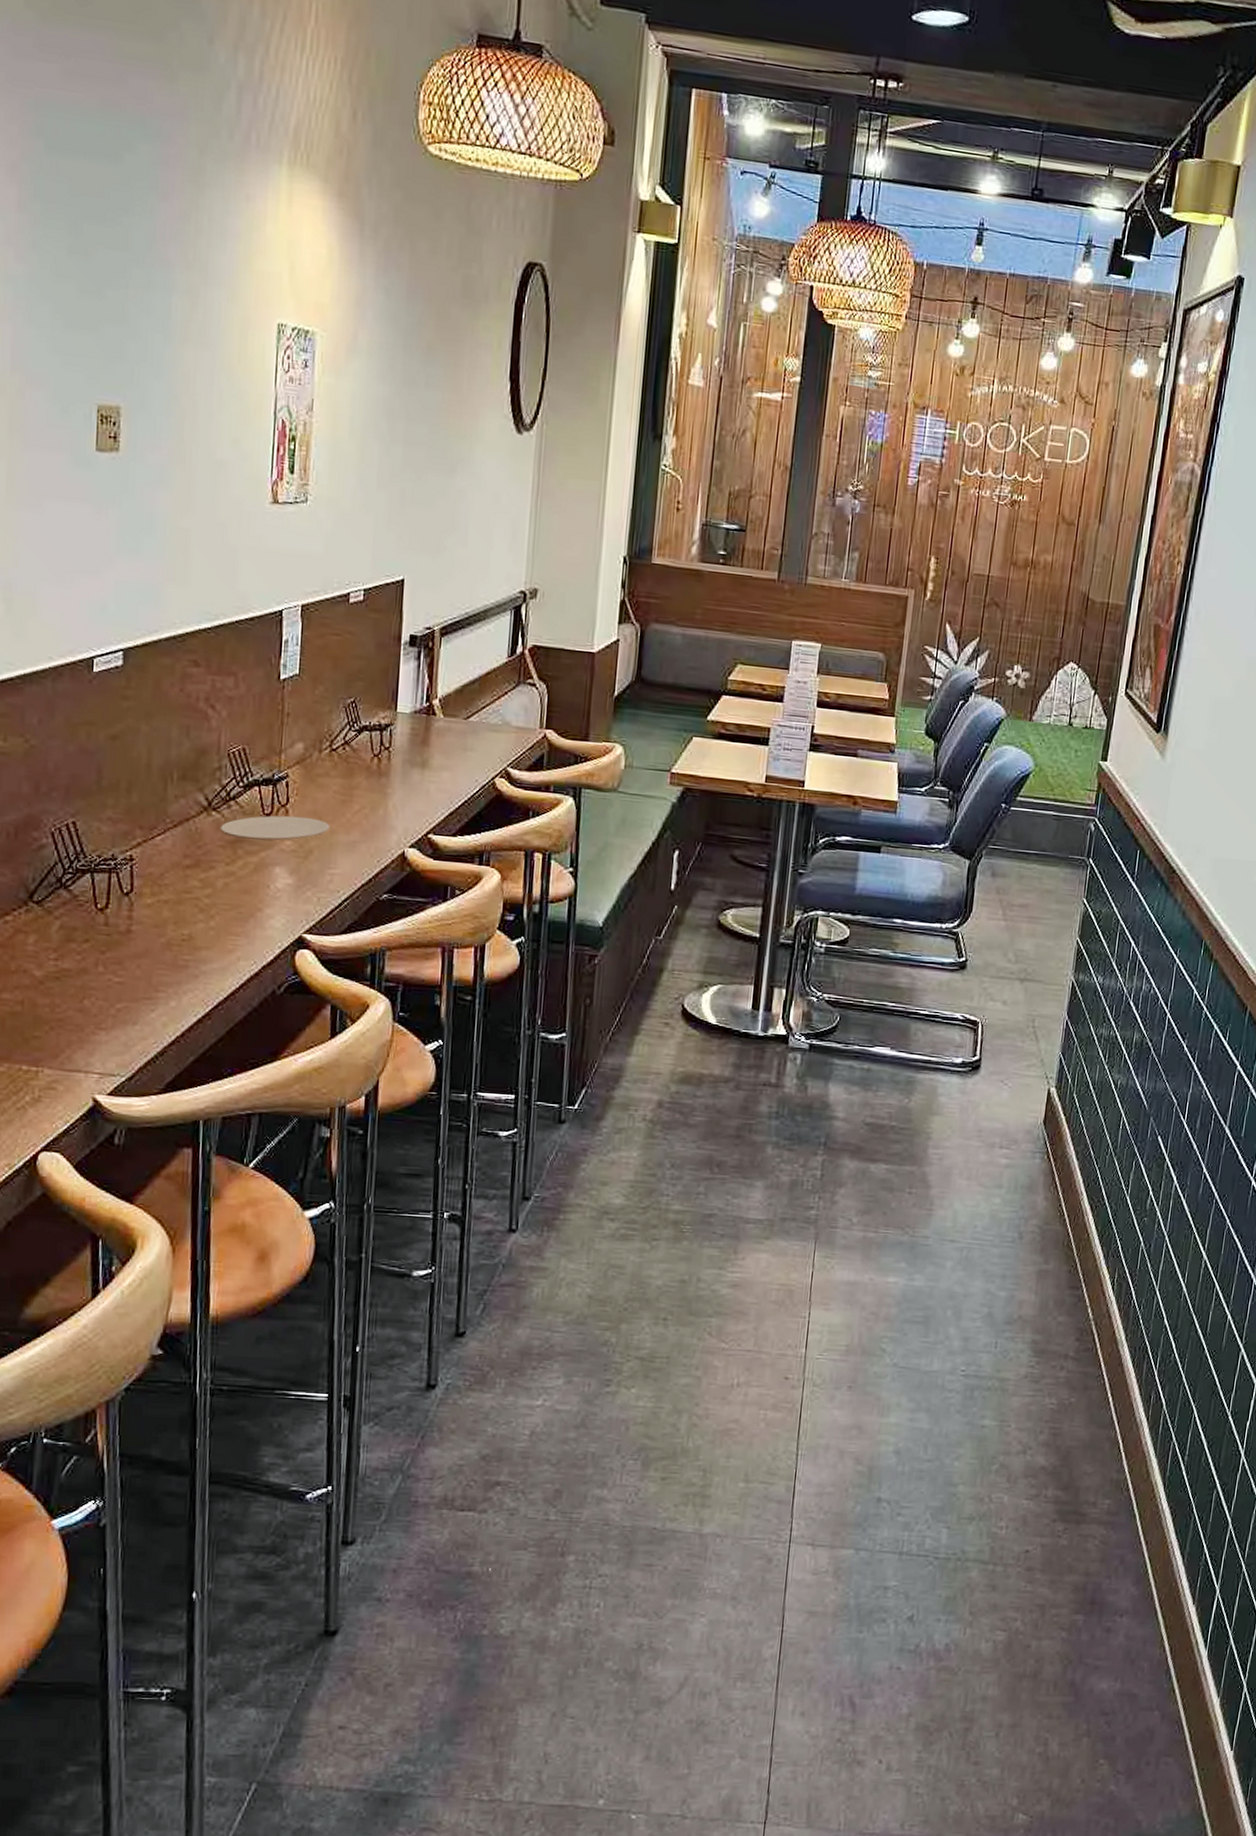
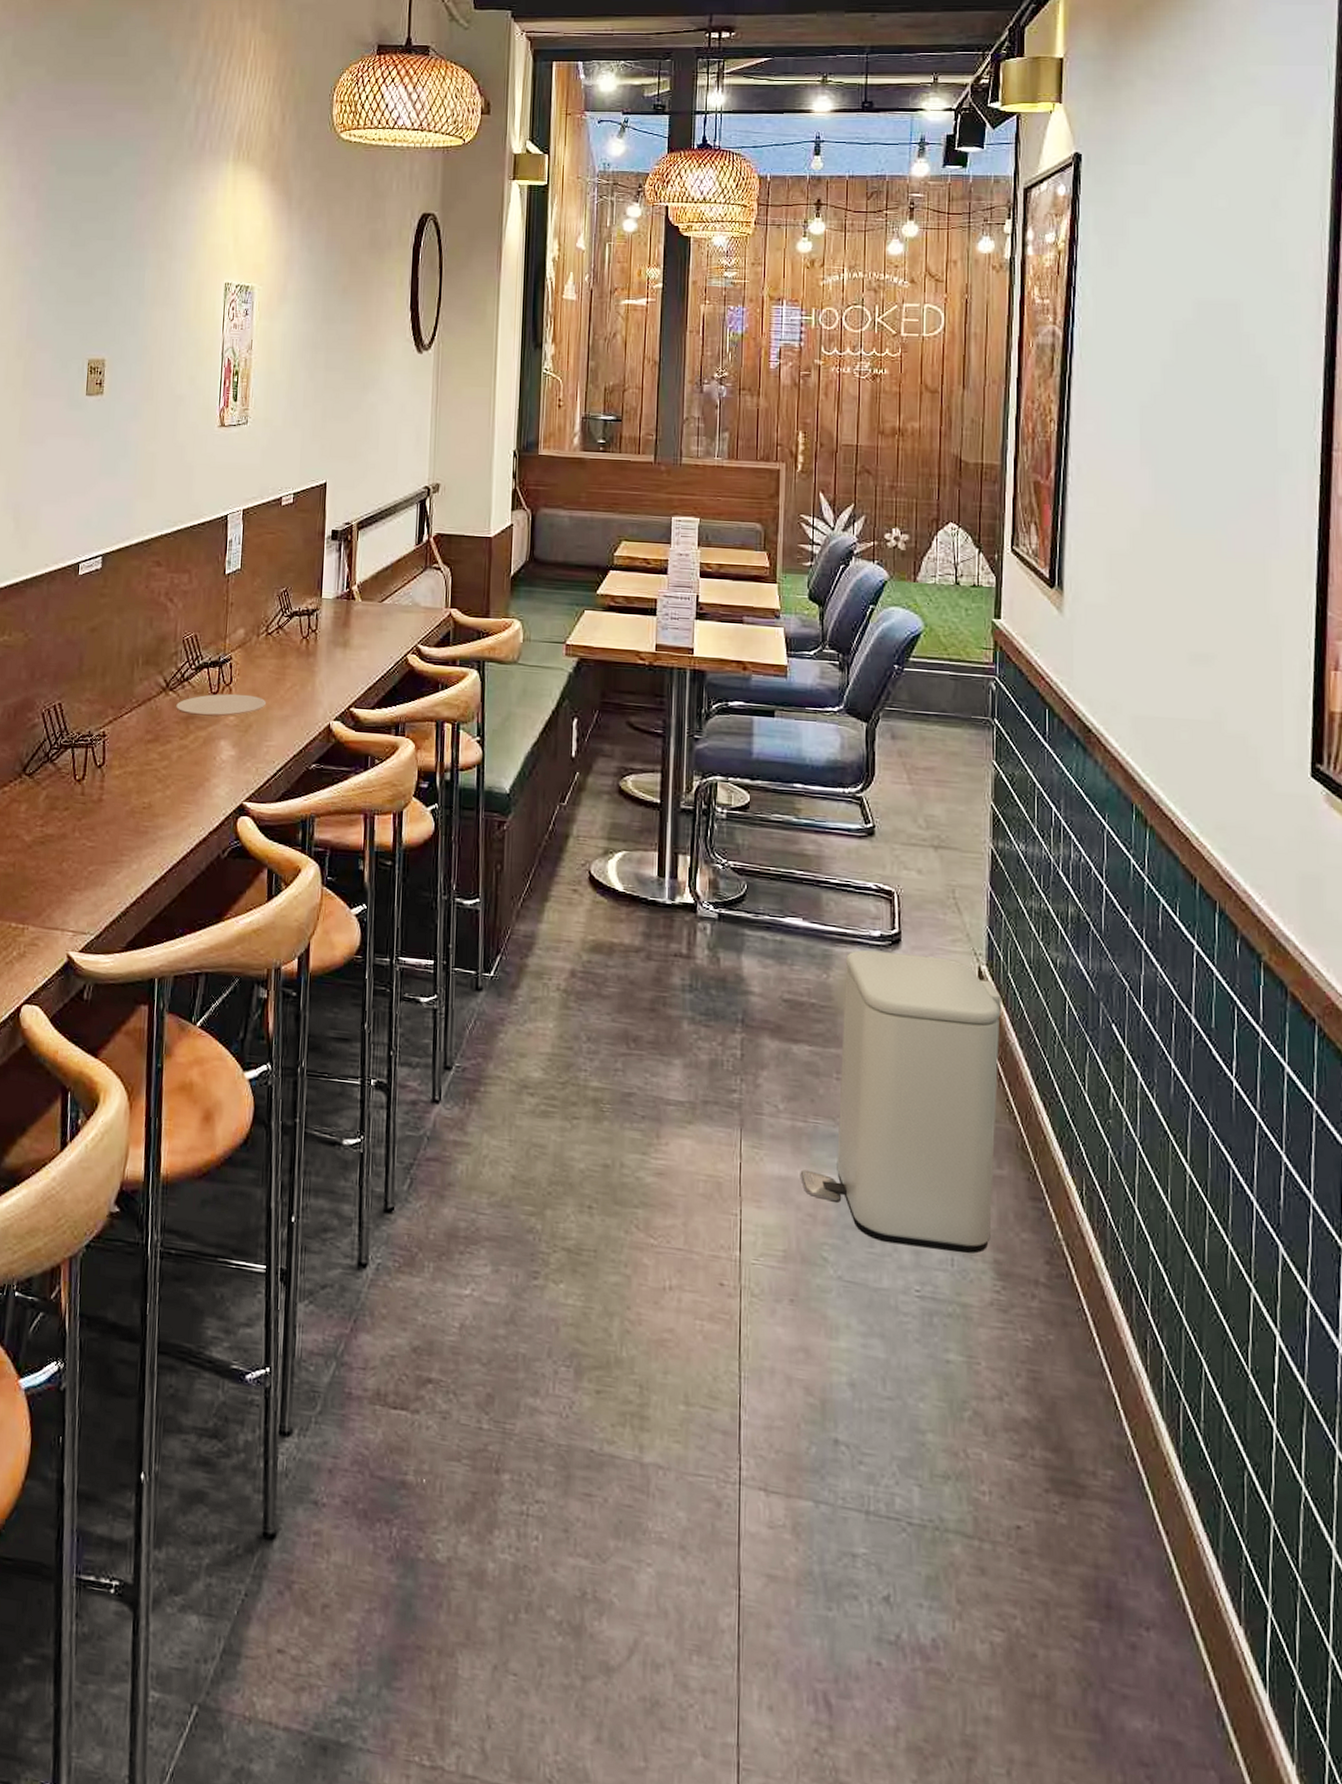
pedal bin: none [867,1076,1065,1337] -> present [800,950,1001,1255]

